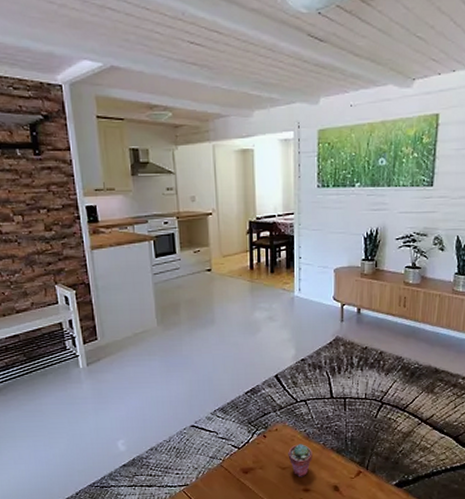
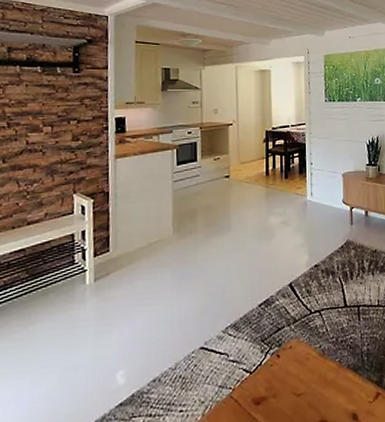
potted succulent: present [288,444,312,477] -> none [303,363,329,405]

